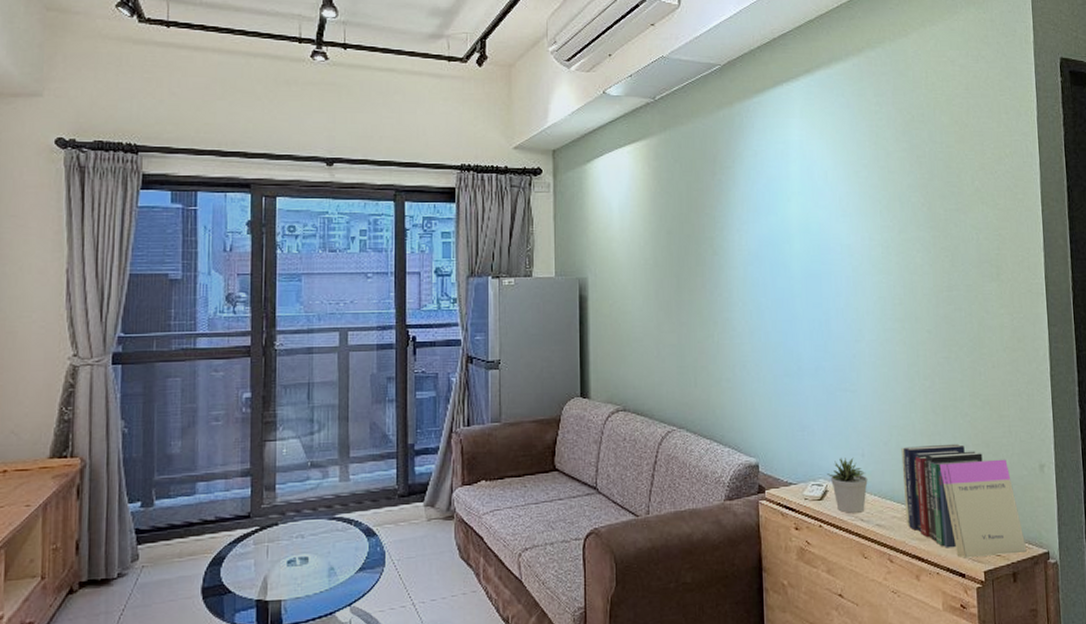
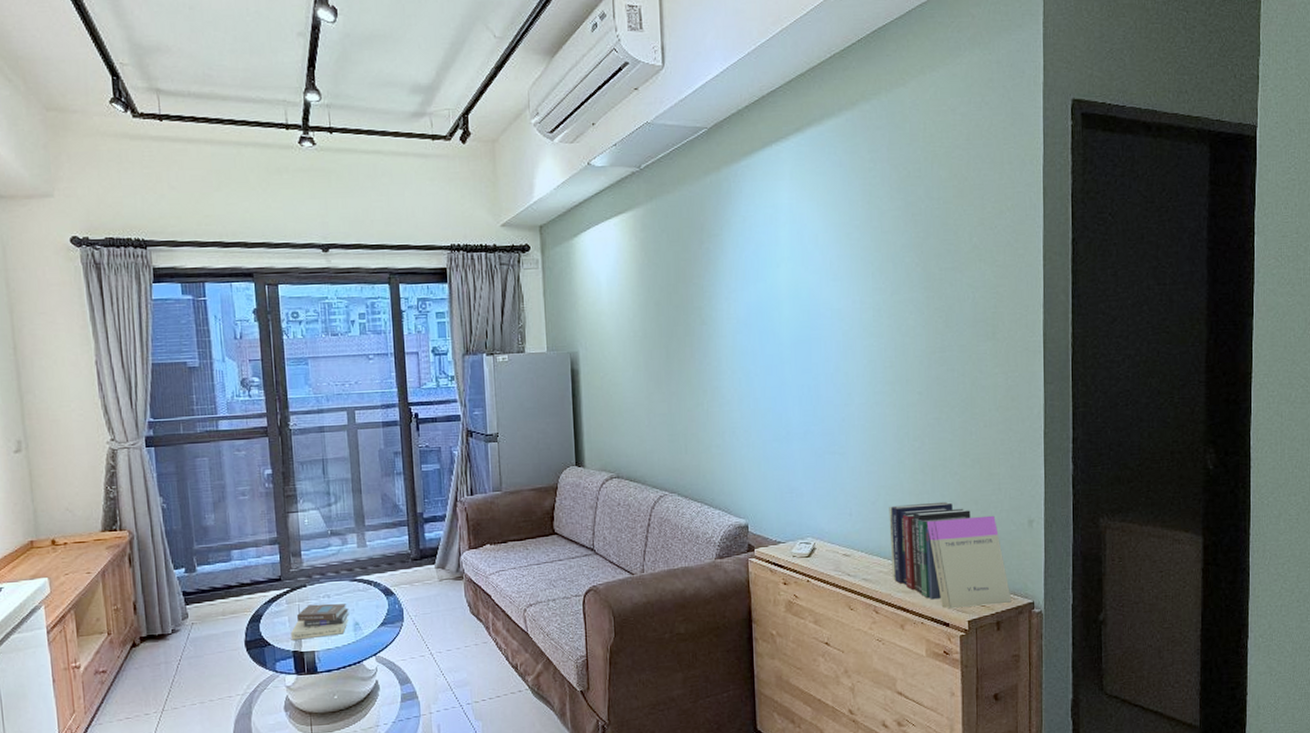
books: none [255,544,324,587] -> present [290,603,349,640]
potted plant: present [827,457,868,514] -> none [815,517,855,570]

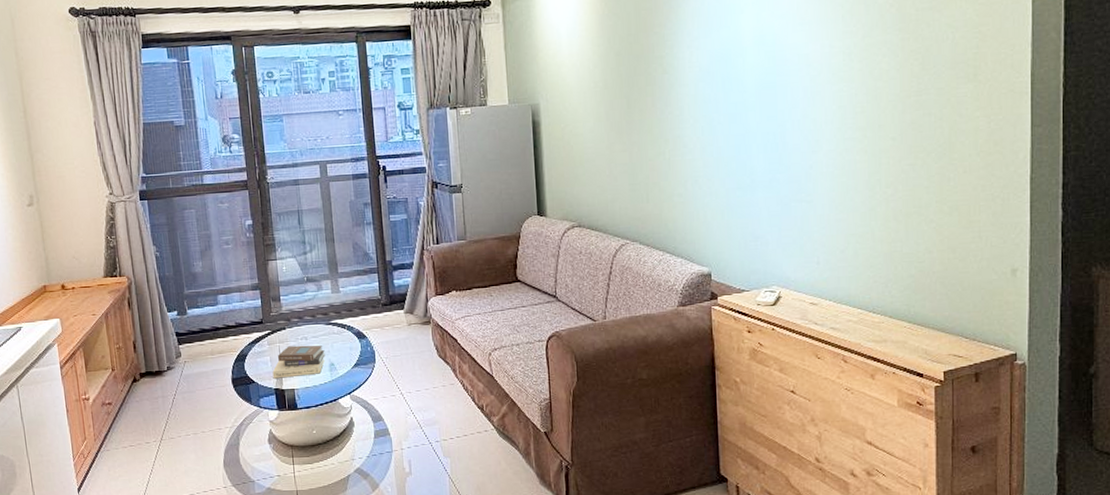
books: present [889,501,1012,609] -> none [859,249,992,359]

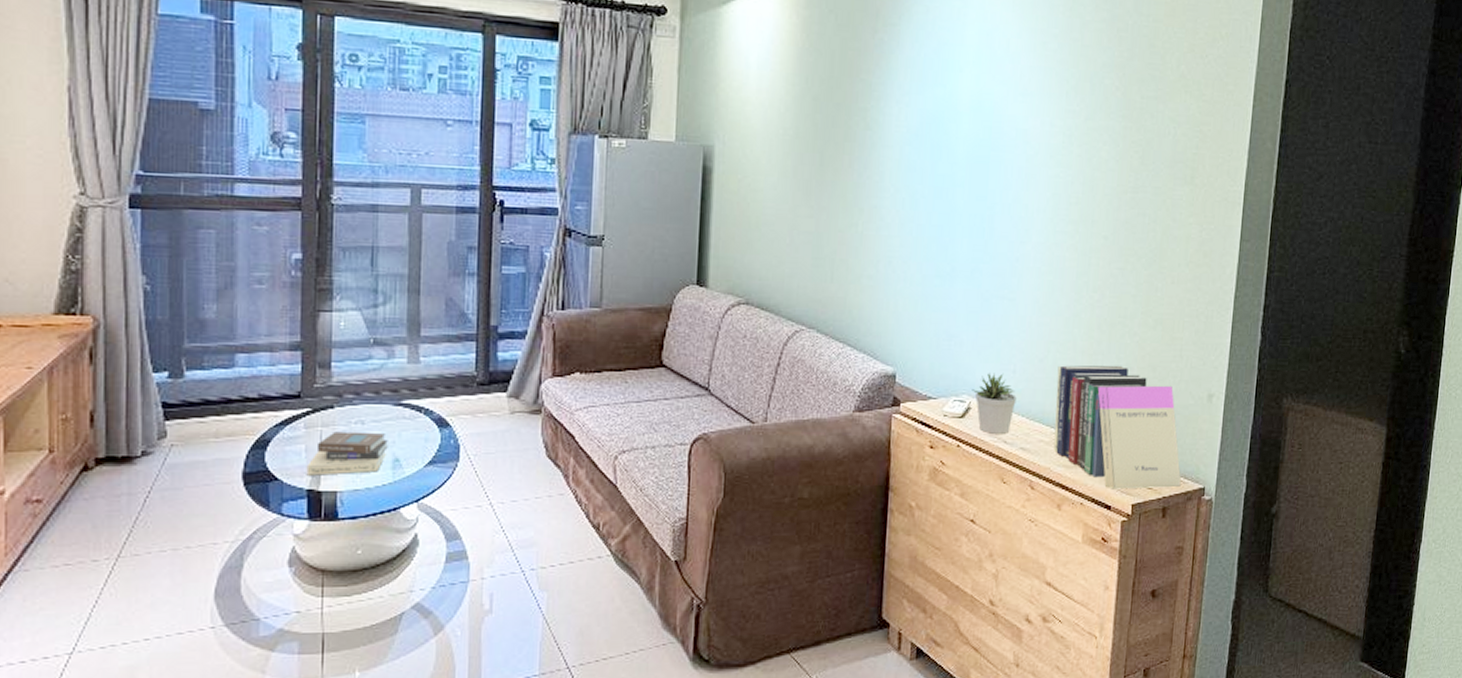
potted plant: none [780,265,823,319] -> present [972,373,1017,435]
books: none [859,249,992,359] -> present [1053,365,1181,489]

